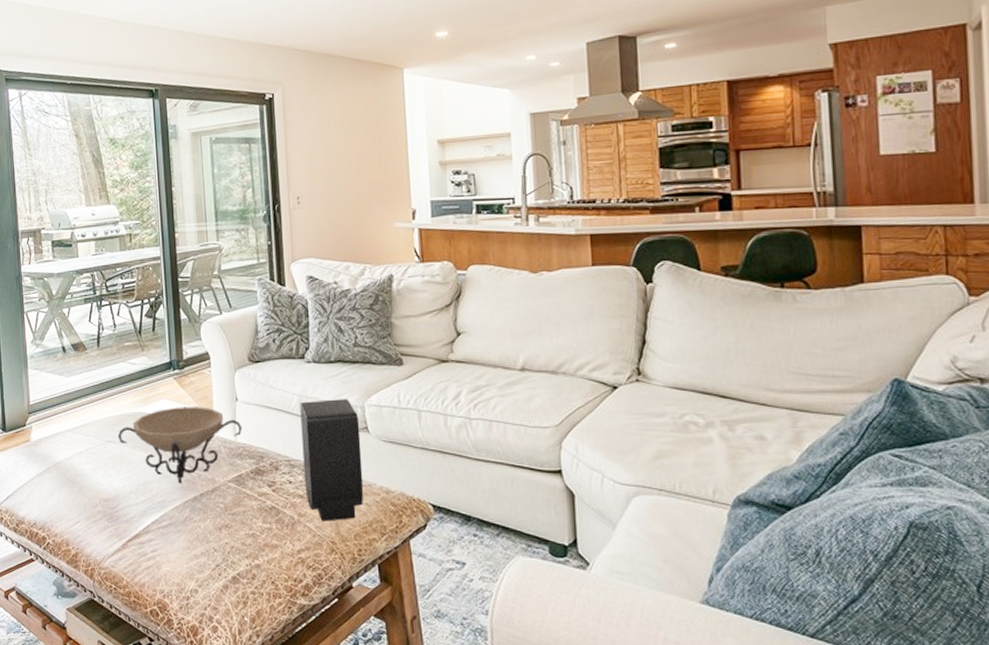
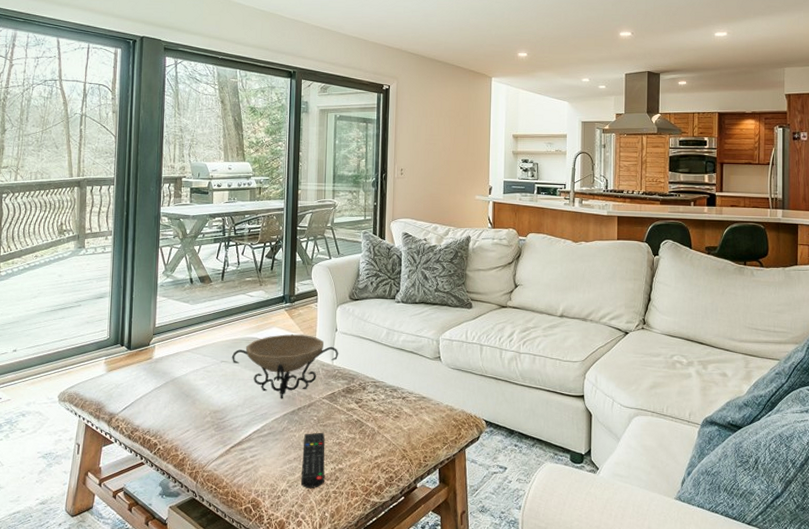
remote control: none [210,522,239,588] -> present [301,432,325,488]
speaker: present [299,399,364,521] -> none [386,333,434,433]

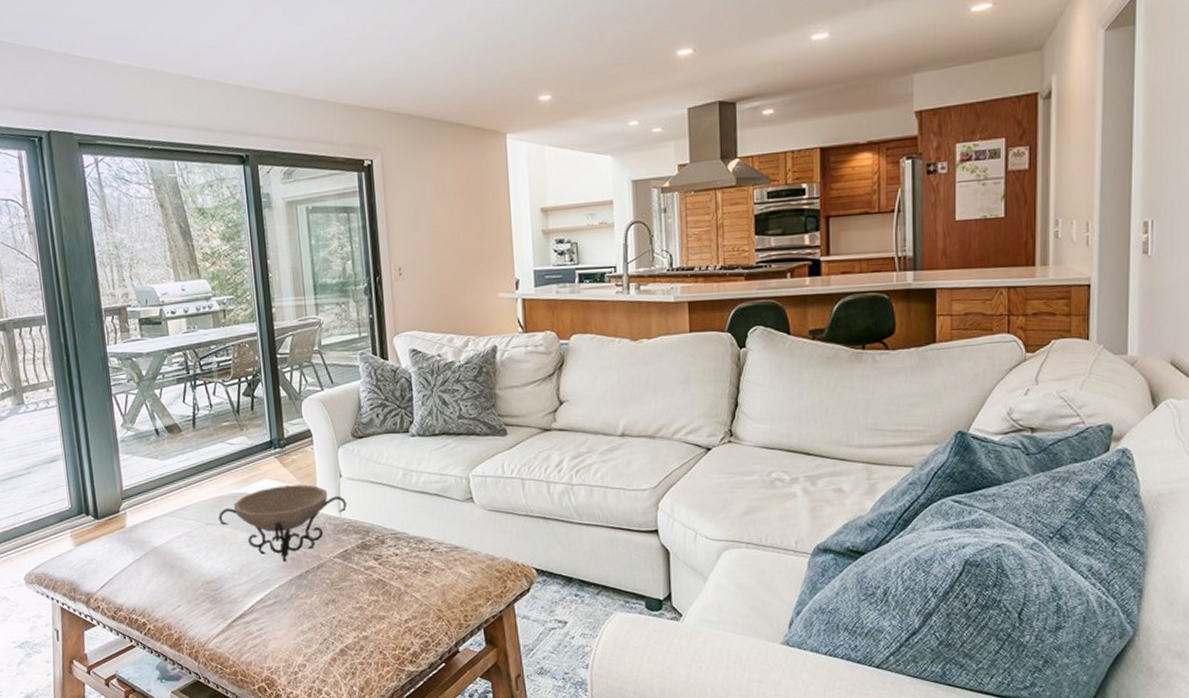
remote control: present [301,432,325,488] -> none [317,596,348,661]

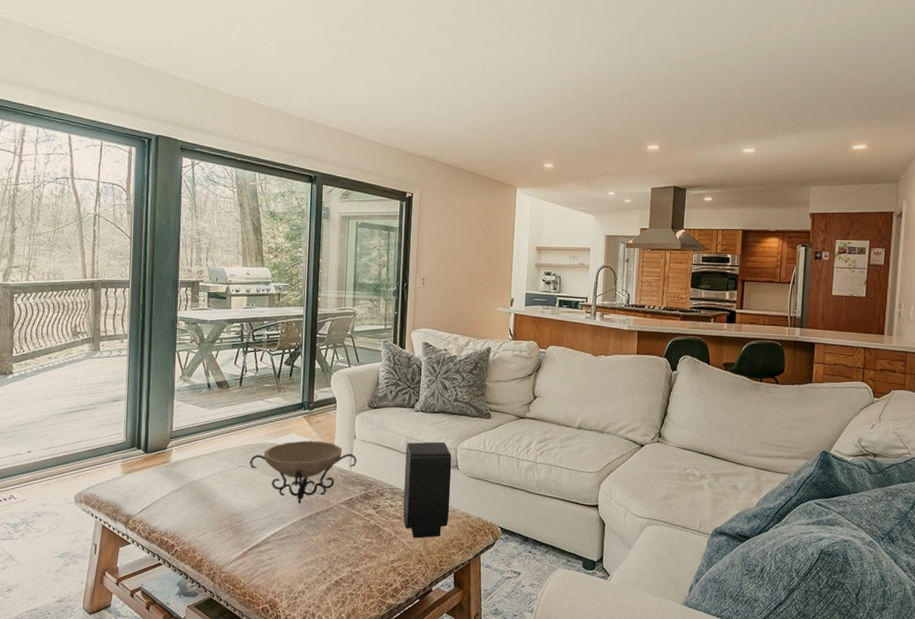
speaker: none [404,471,469,591] -> present [403,442,452,538]

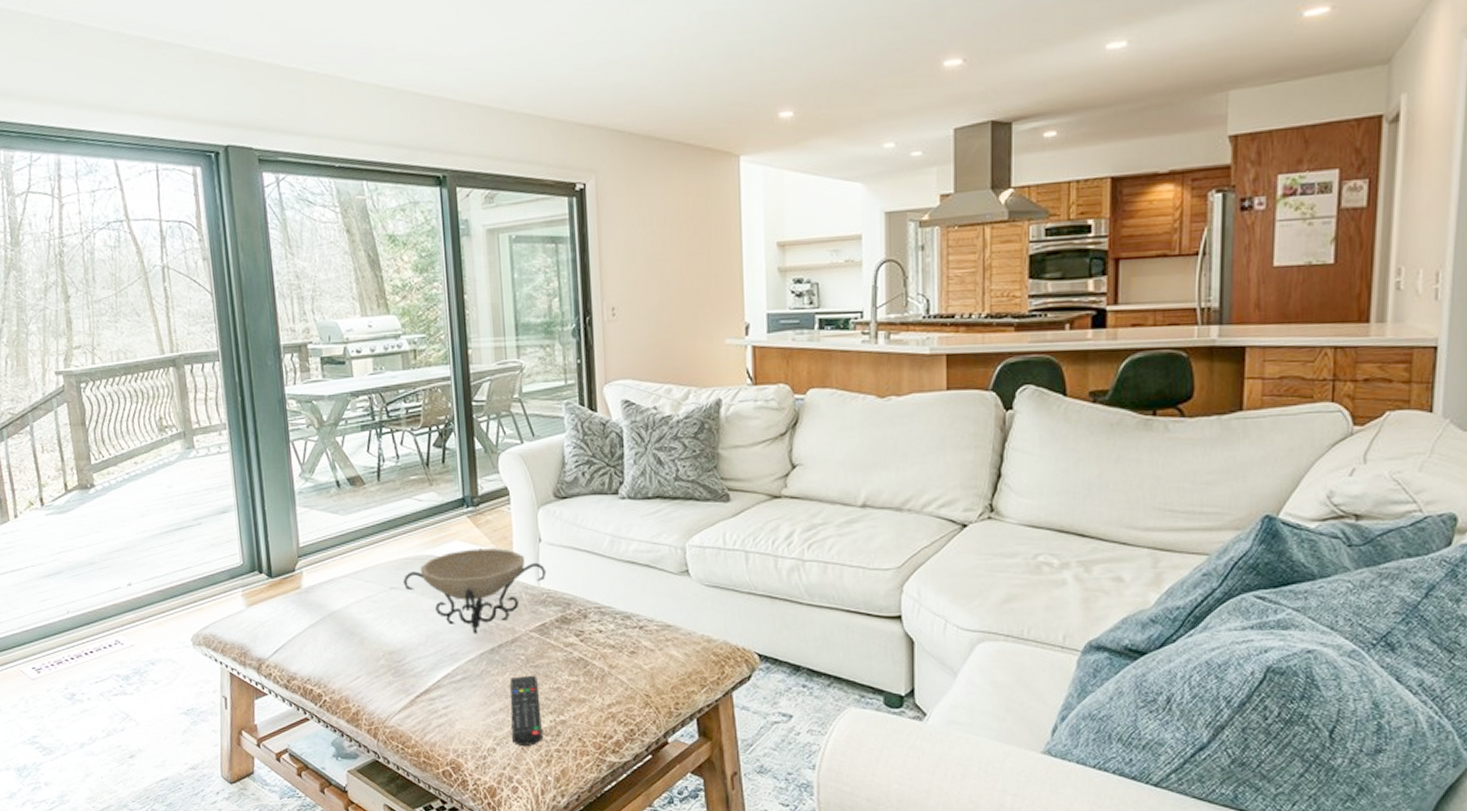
remote control: none [318,536,342,590] -> present [510,675,543,746]
speaker: present [403,442,452,538] -> none [612,539,683,673]

